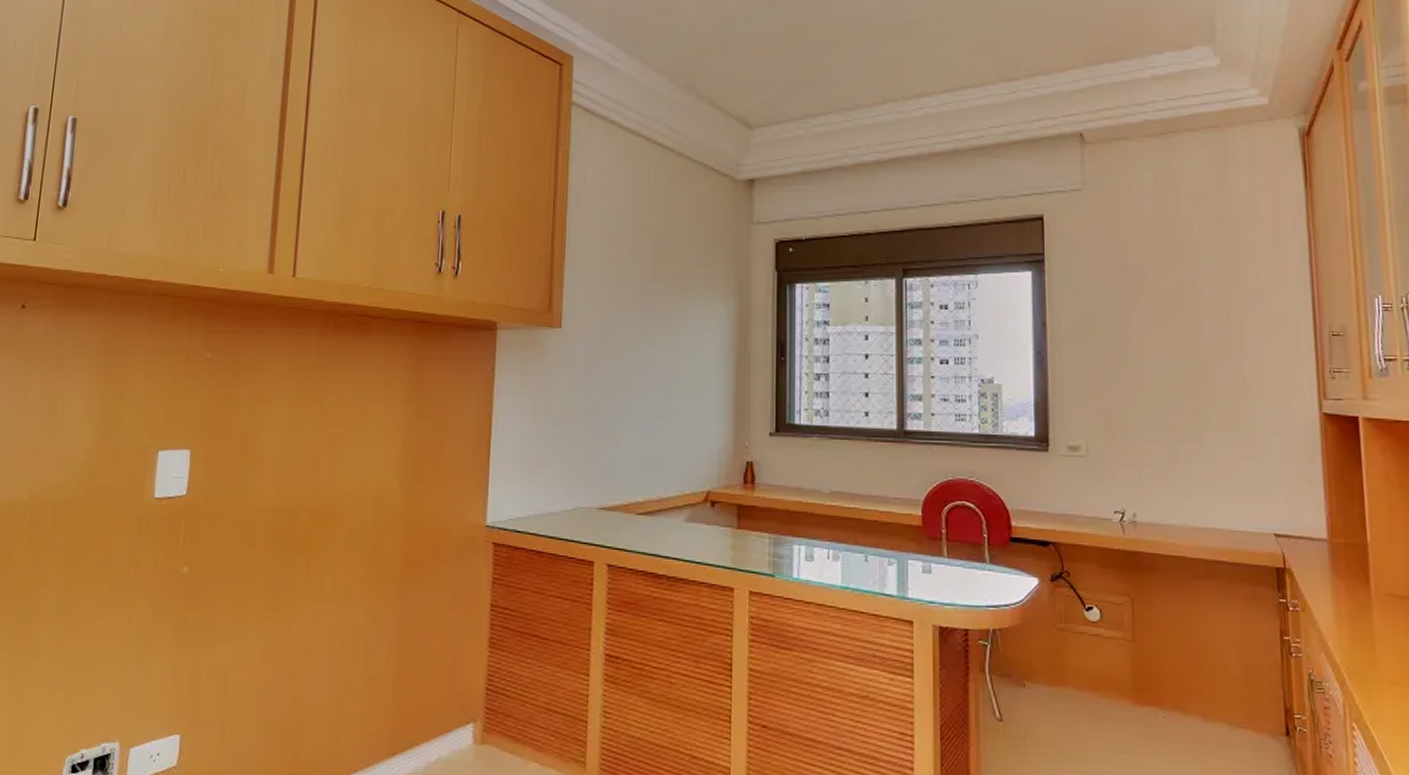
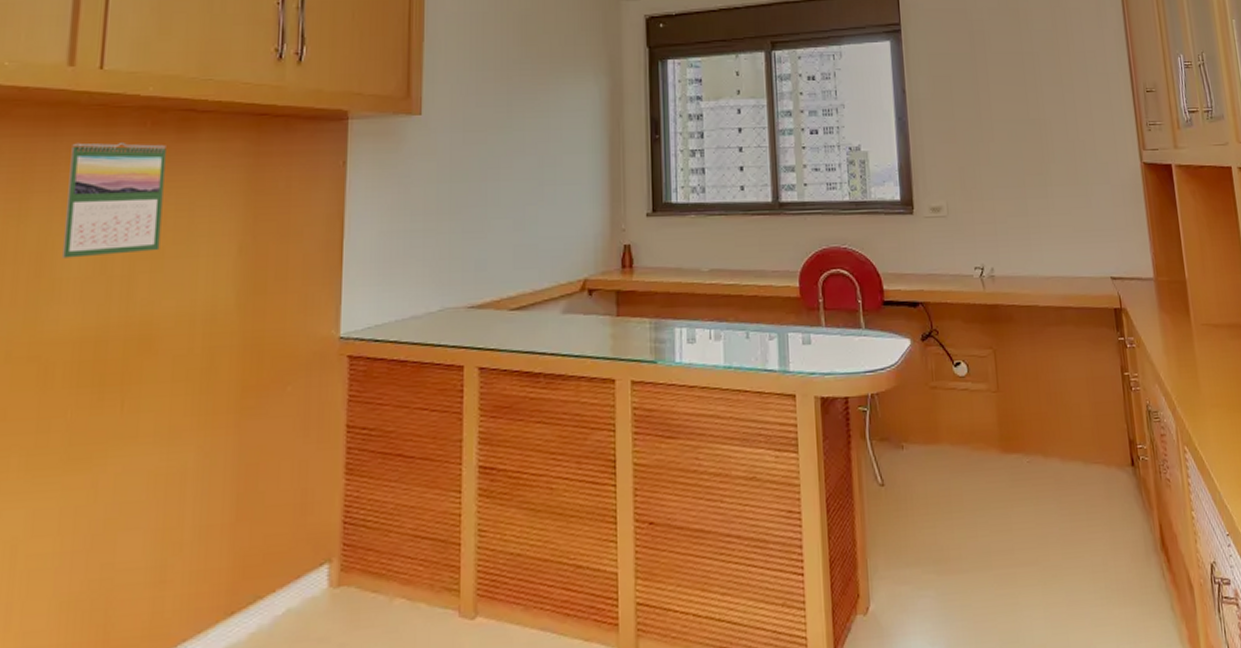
calendar: none [263,340,345,439] -> present [63,142,166,258]

